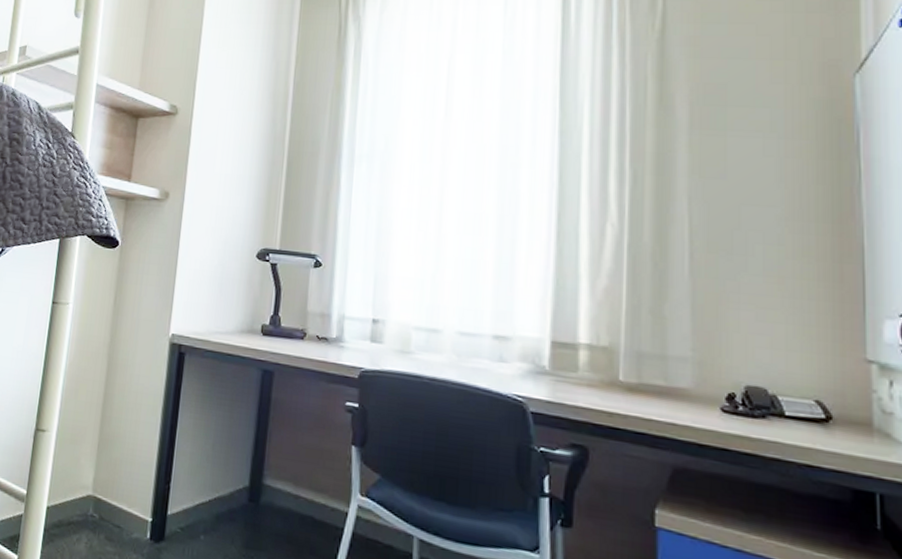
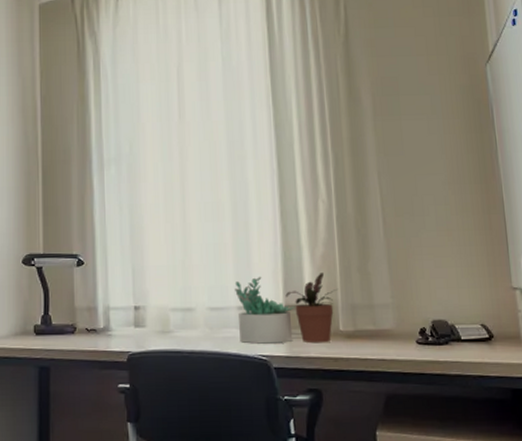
succulent plant: none [491,304,564,386] -> present [235,277,295,344]
potted plant: none [553,309,621,393] -> present [285,273,338,344]

